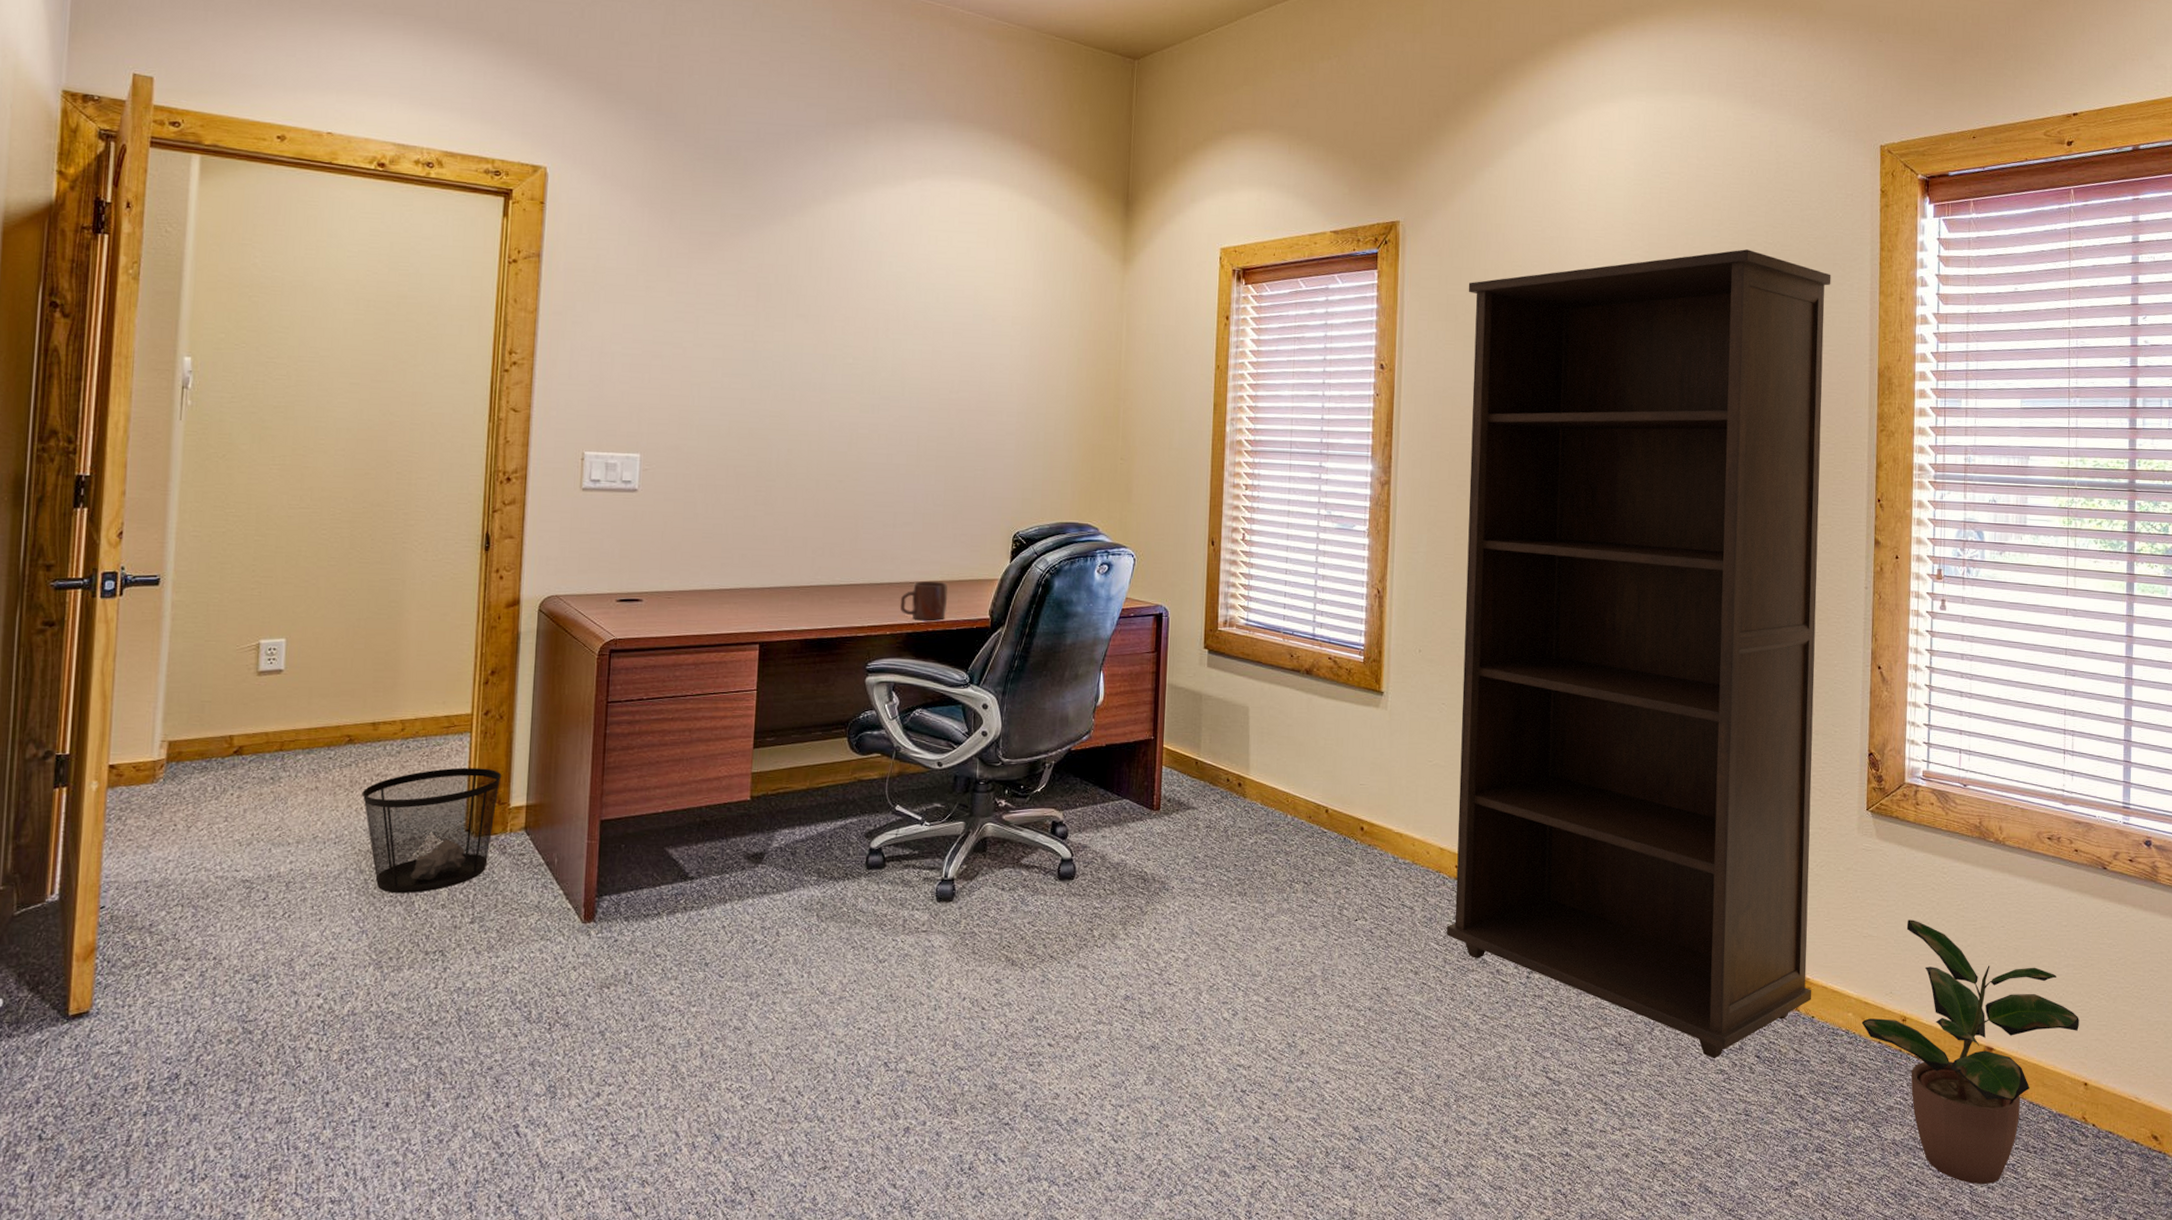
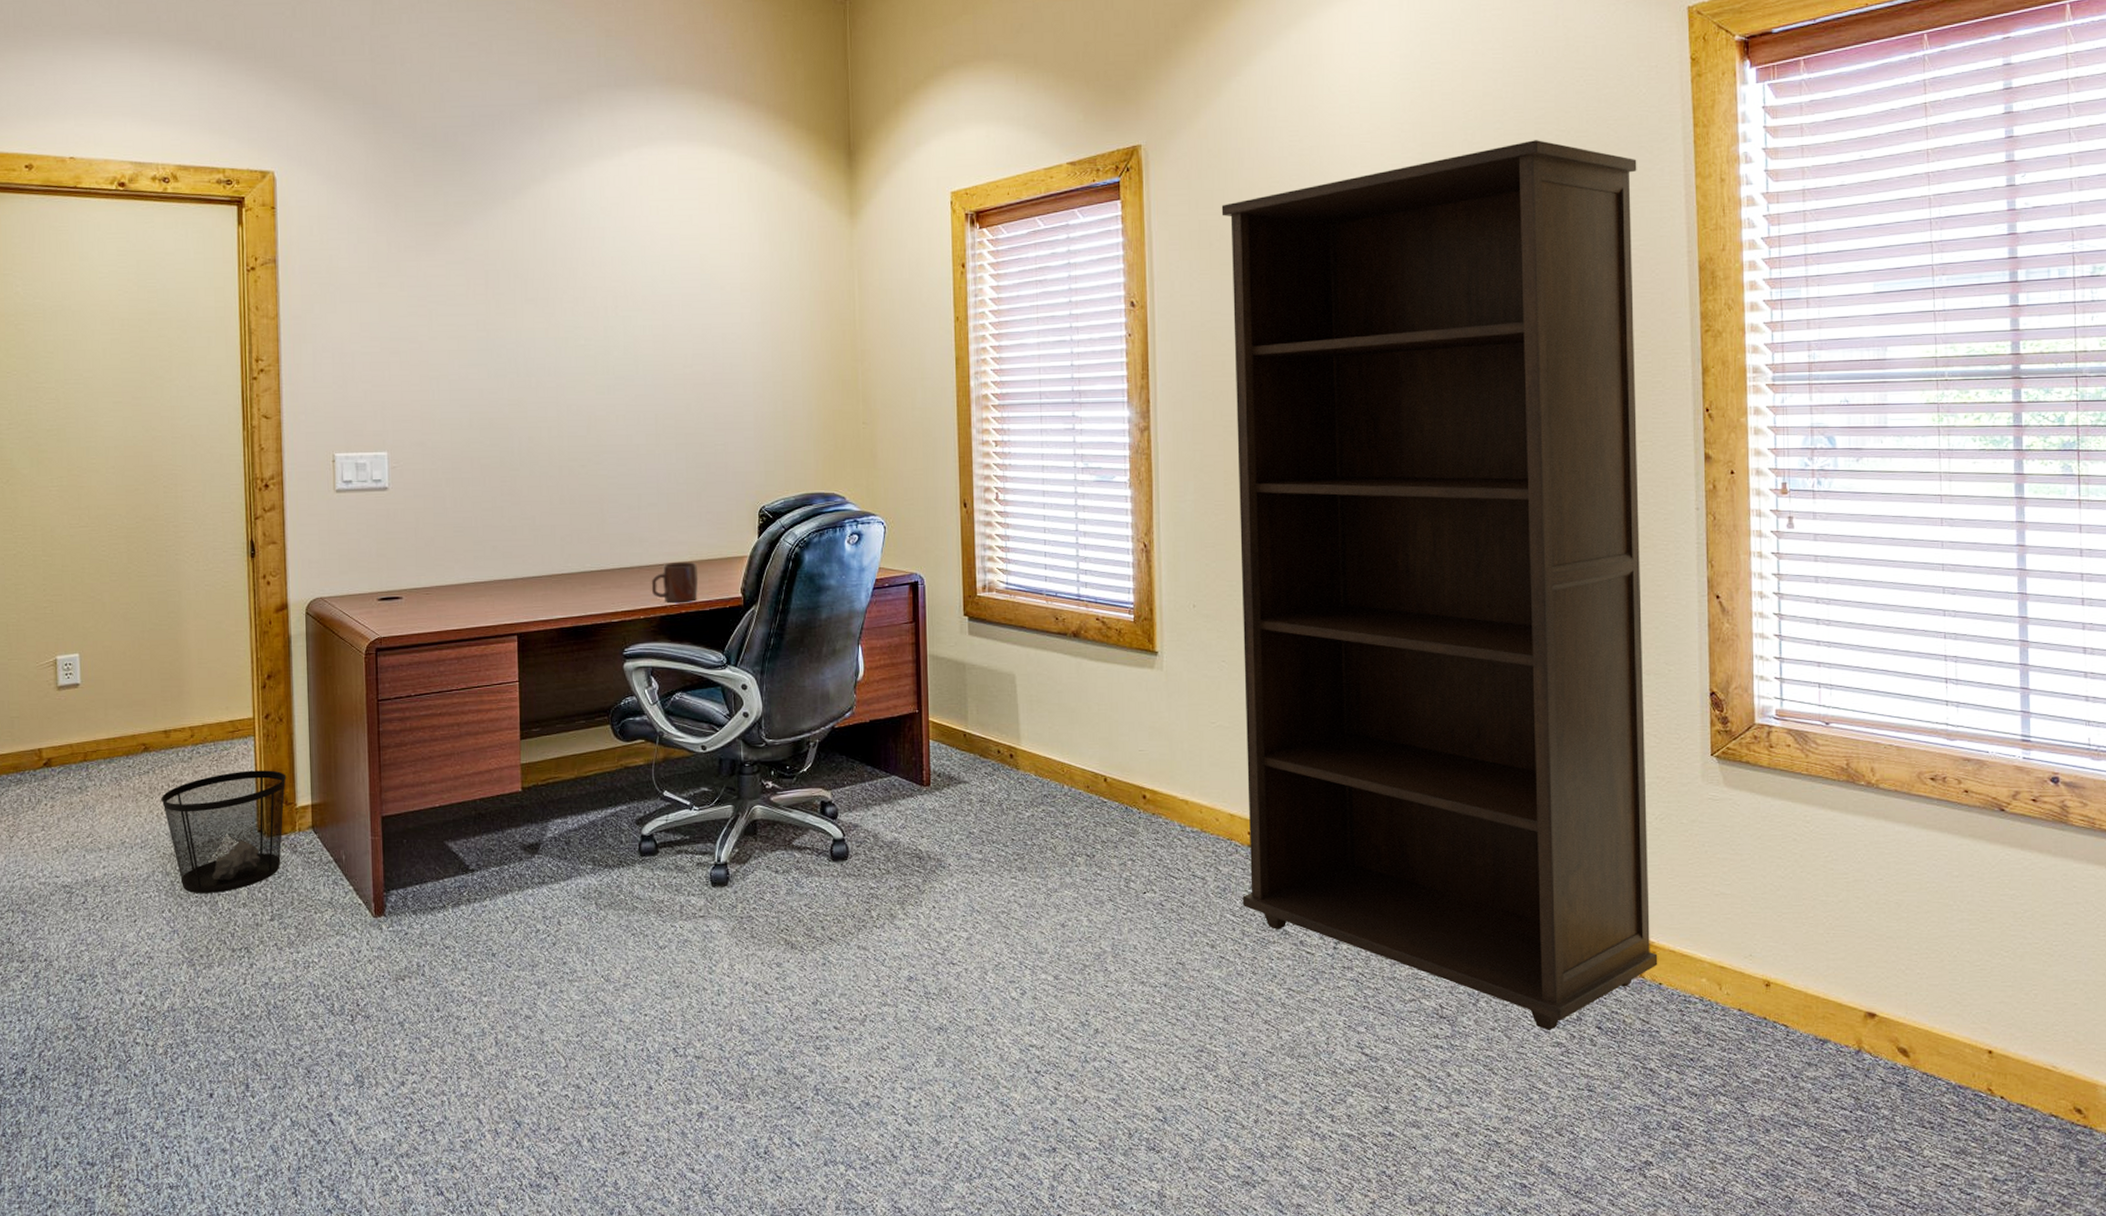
potted plant: present [1861,919,2079,1185] -> none [1717,874,1979,1164]

